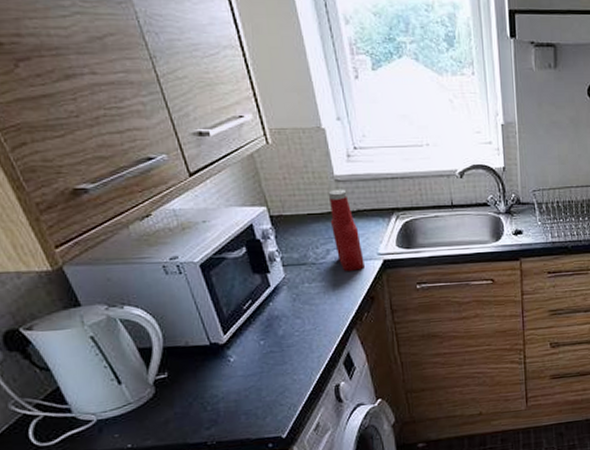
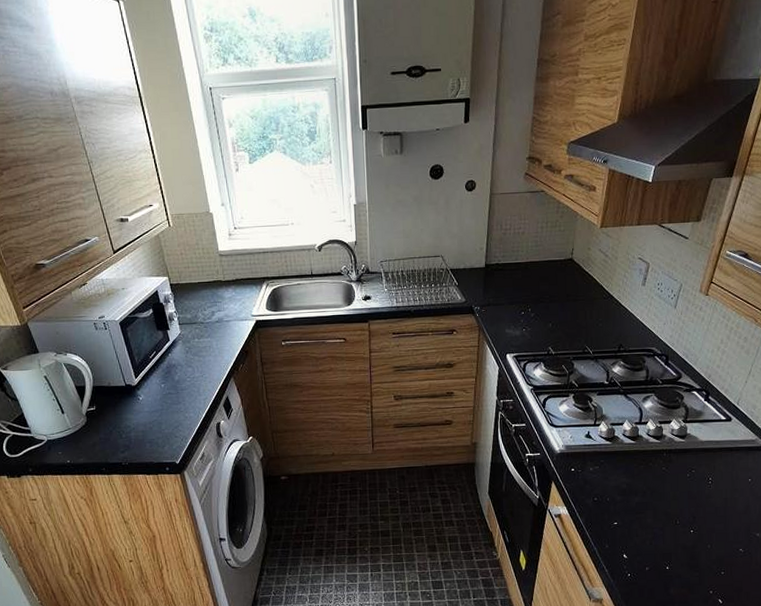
ketchup bottle: present [328,189,364,272] -> none [214,262,241,330]

